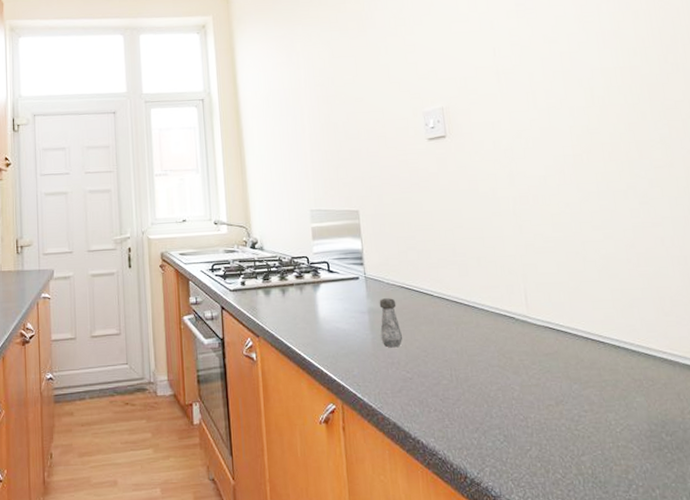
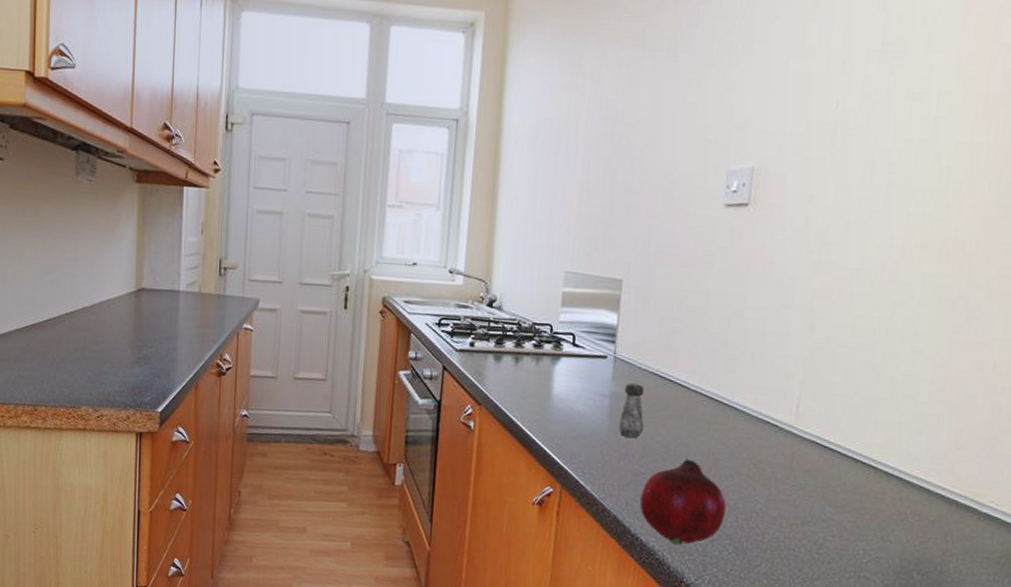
fruit: none [412,359,490,441] -> present [639,459,727,545]

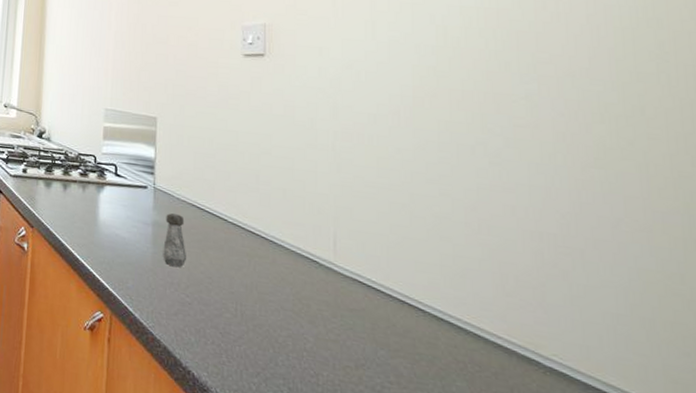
fruit: present [639,459,727,545] -> none [189,291,275,382]

